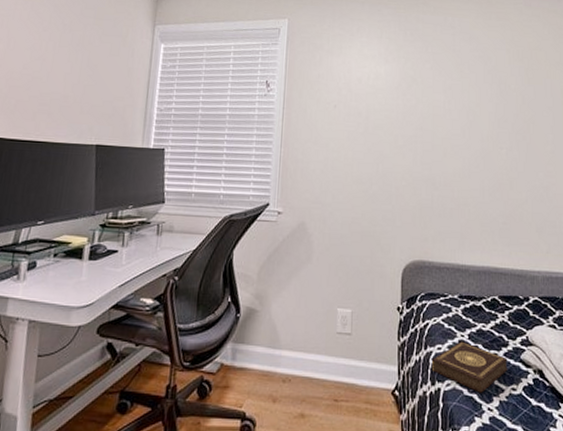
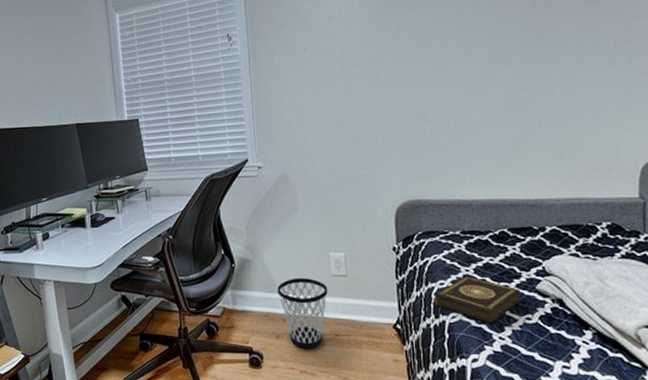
wastebasket: none [280,334,332,416] -> present [277,278,328,349]

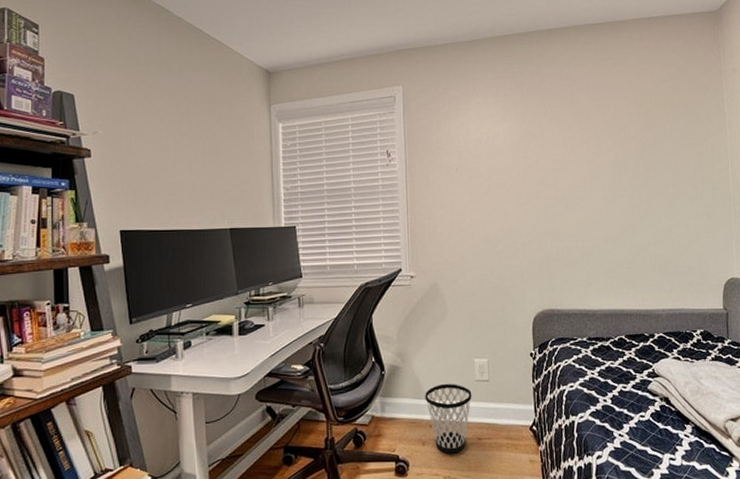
book: present [435,275,521,323] -> none [566,378,636,422]

